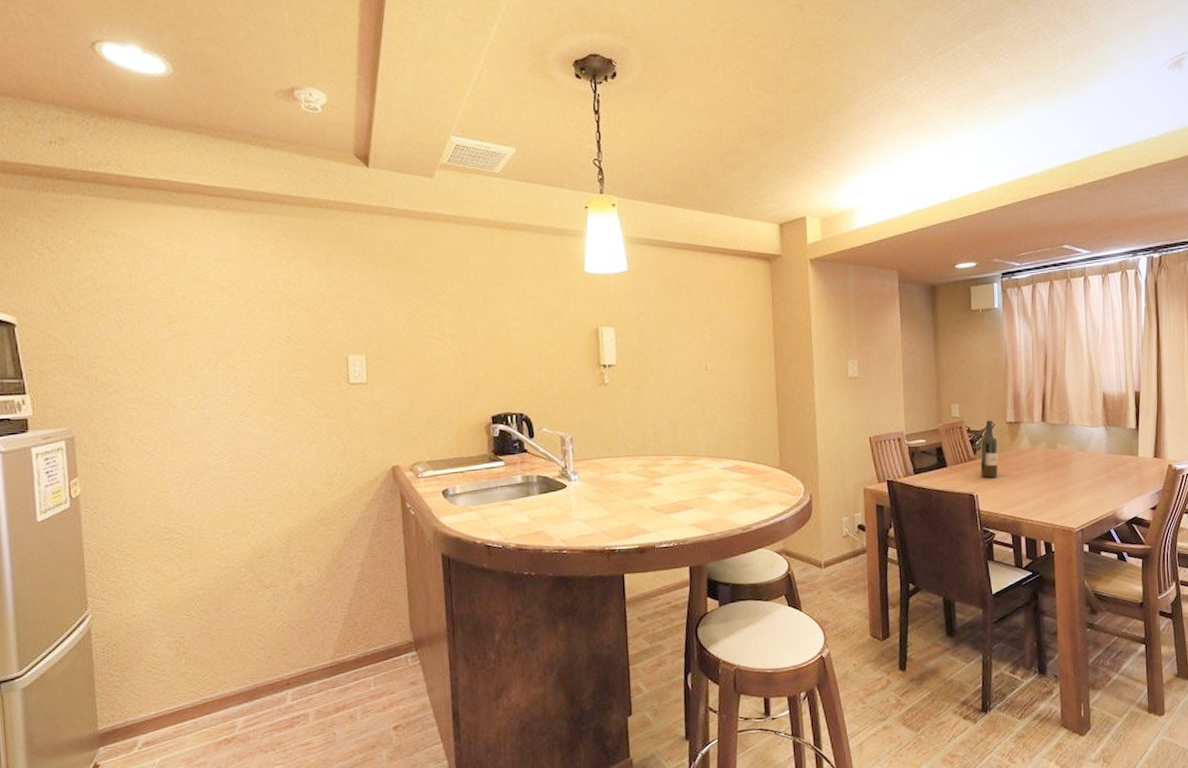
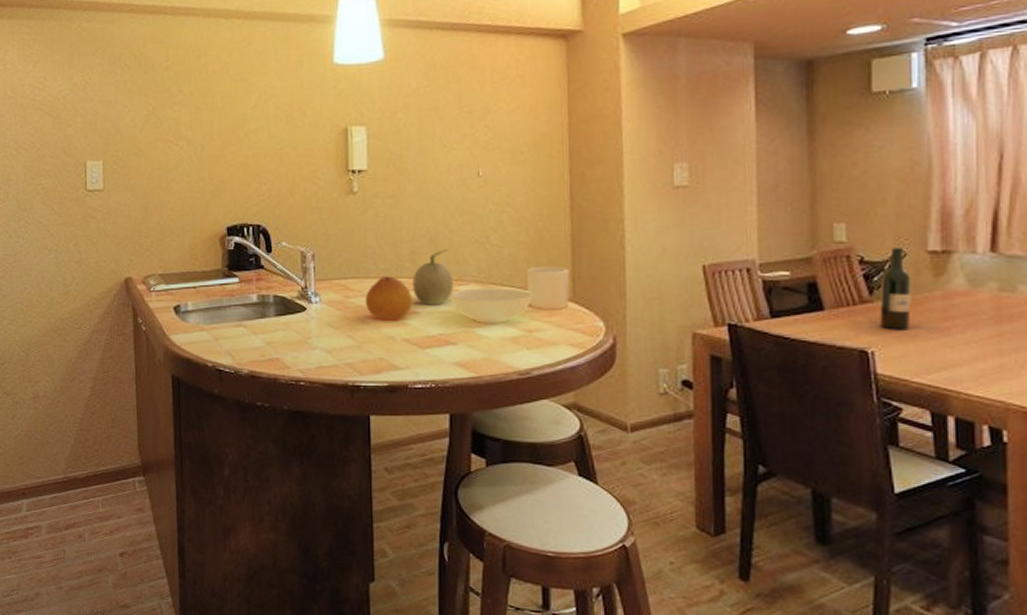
fruit: none [617,454,657,493] -> present [364,276,413,321]
fruit: none [656,431,689,478] -> present [412,249,453,305]
bowl: none [687,460,751,491] -> present [450,288,533,324]
mug: none [745,442,778,477] -> present [526,266,570,310]

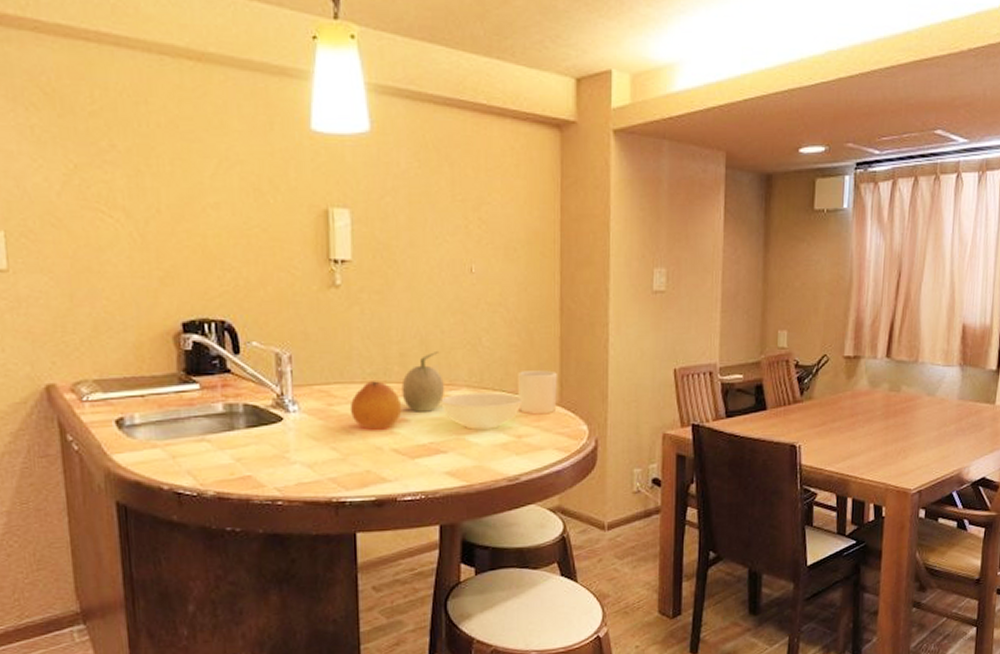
wine bottle: present [880,247,913,330] -> none [806,353,832,426]

